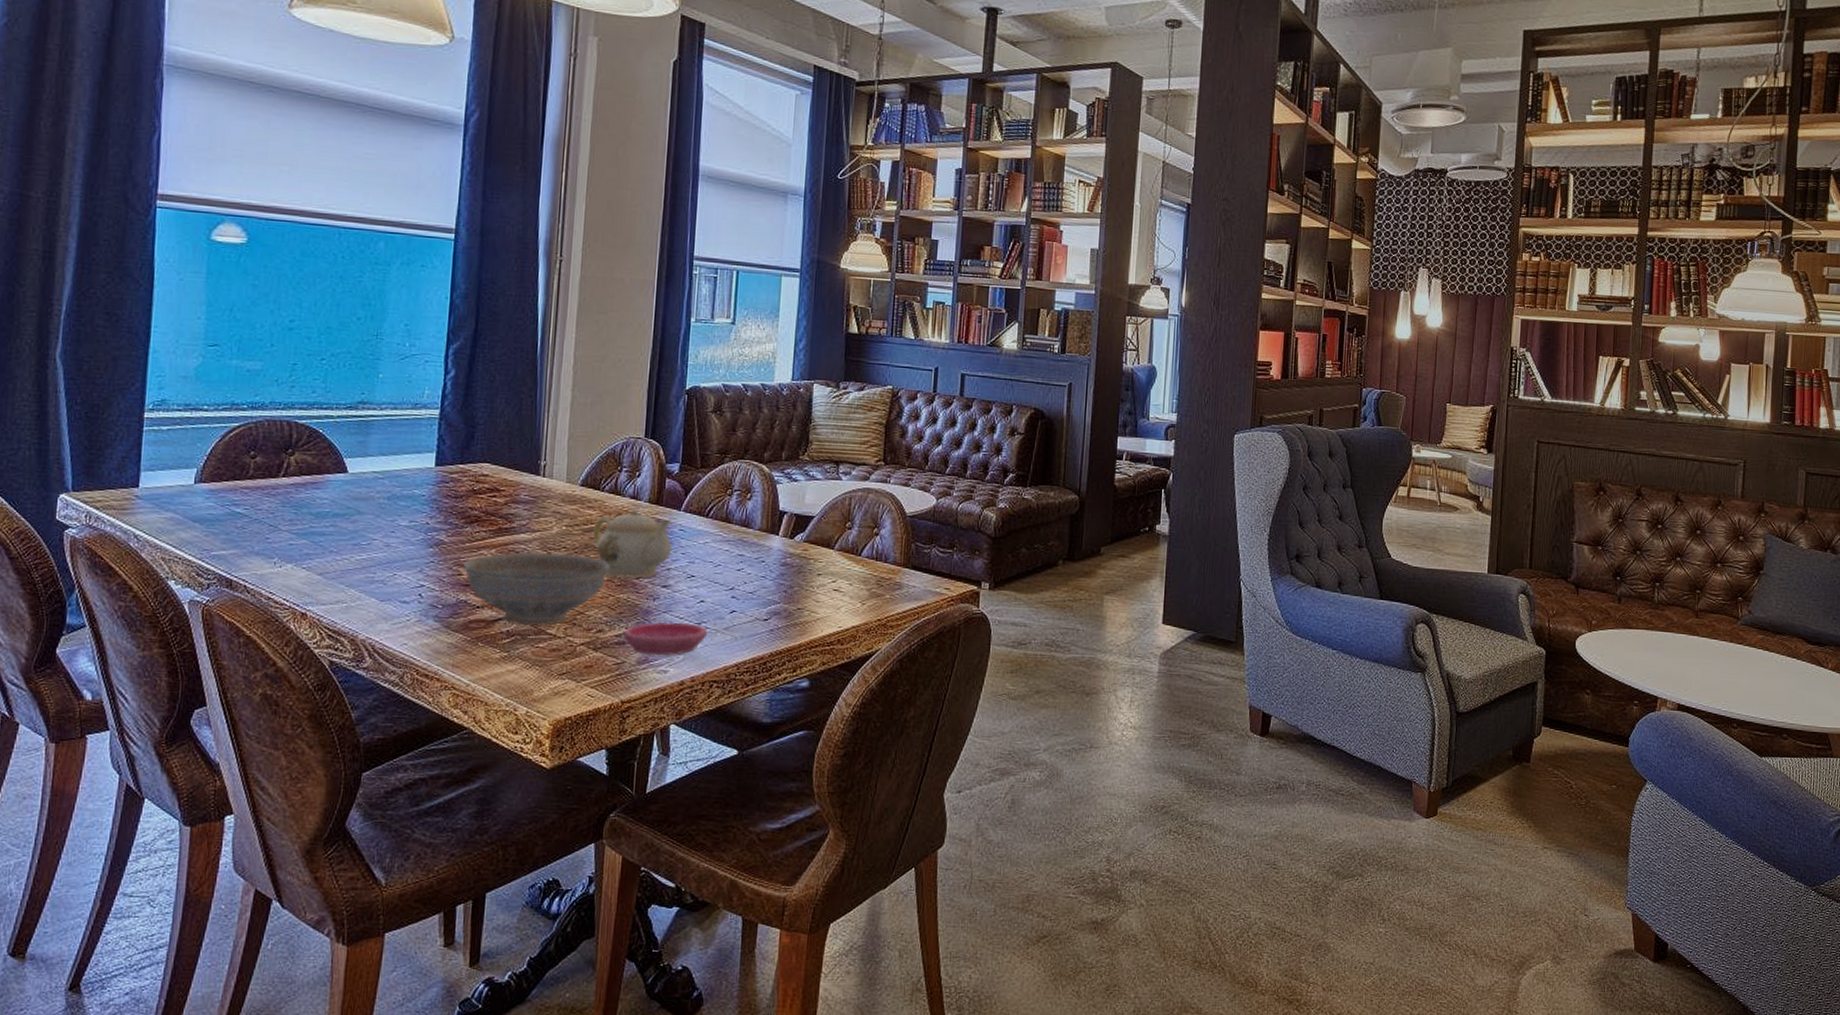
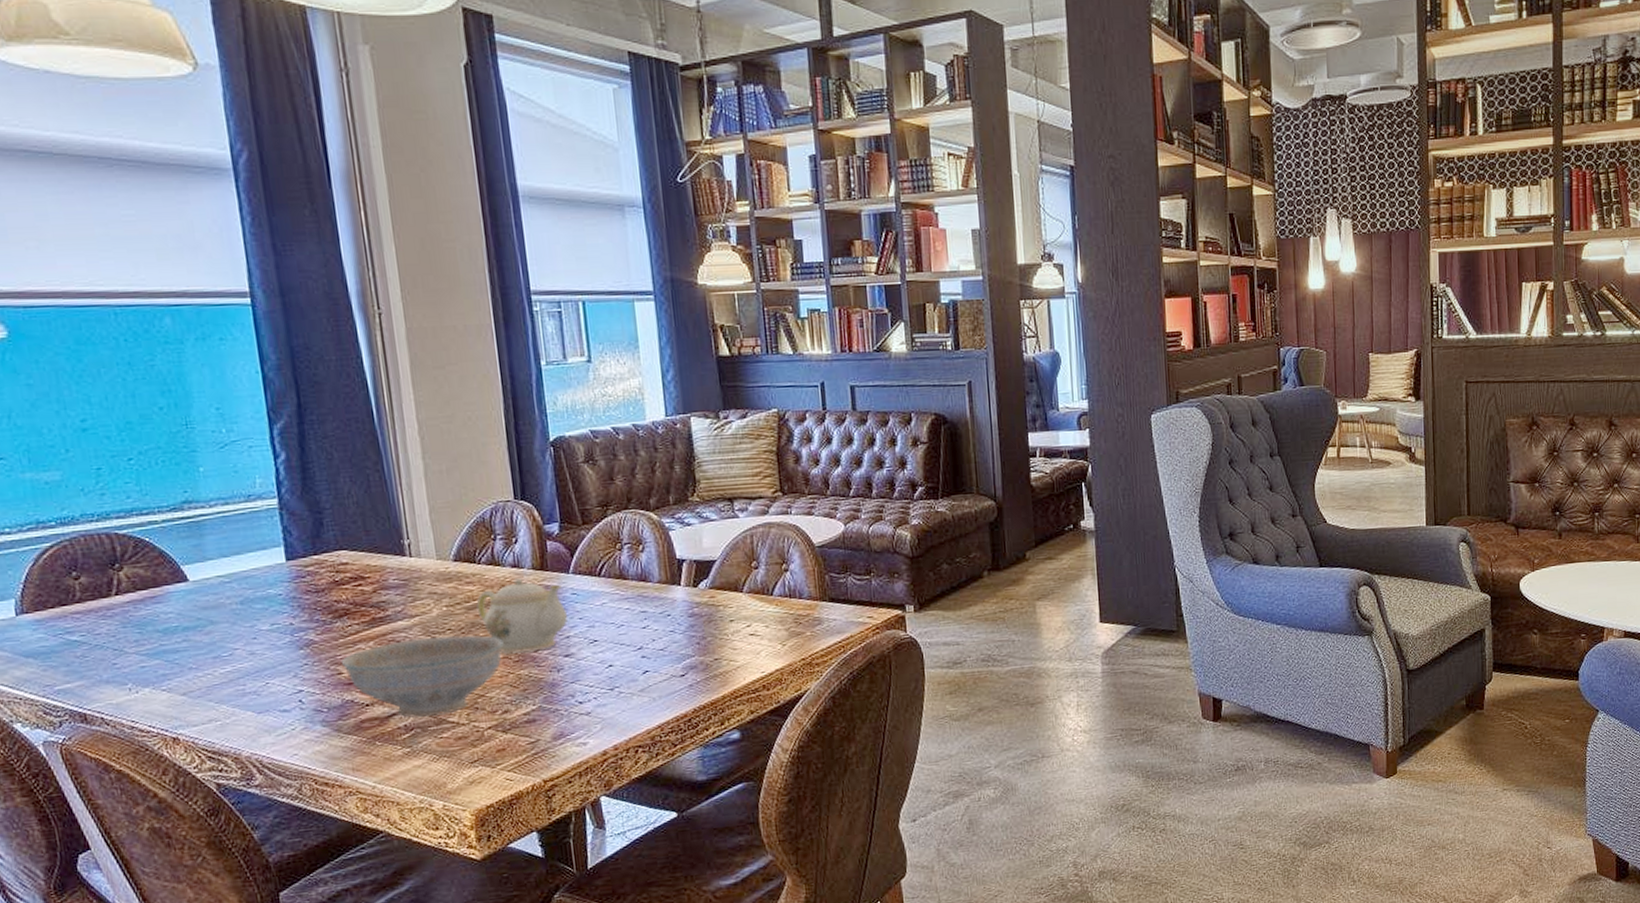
saucer: present [624,622,707,656] -> none [532,690,622,730]

